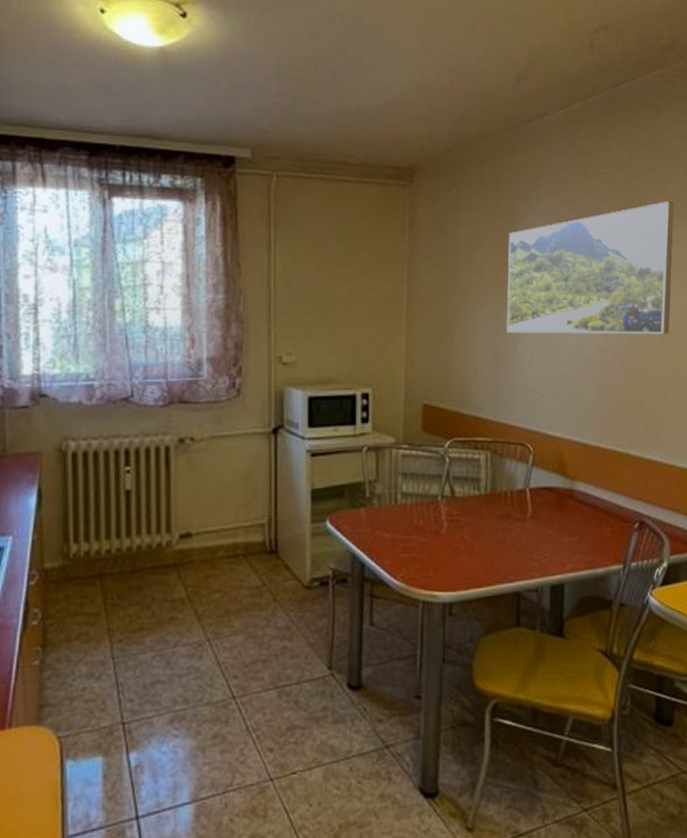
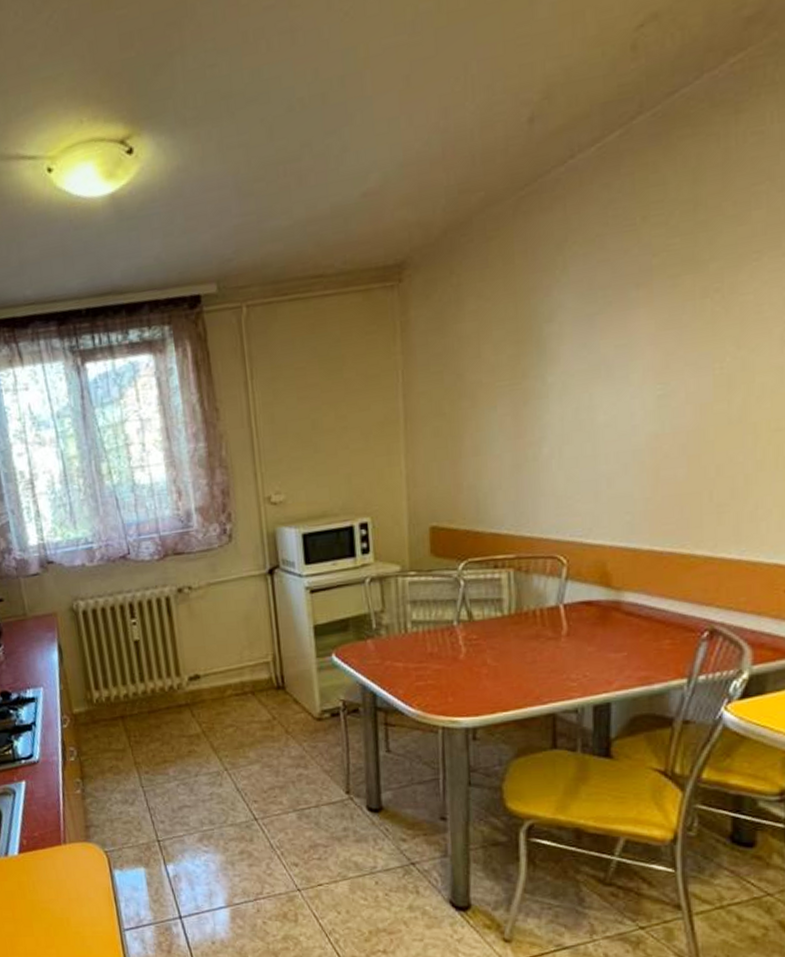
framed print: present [506,201,674,334] -> none [525,232,762,435]

